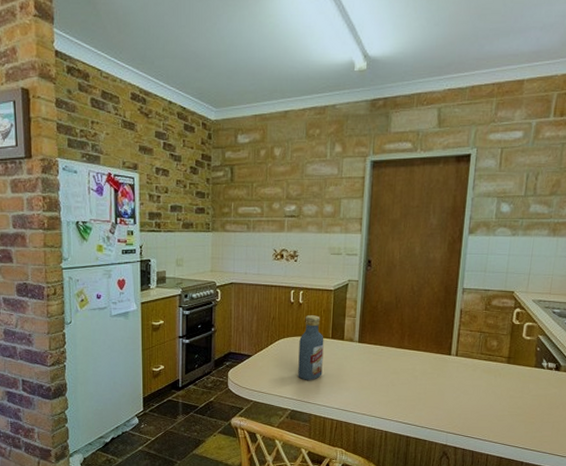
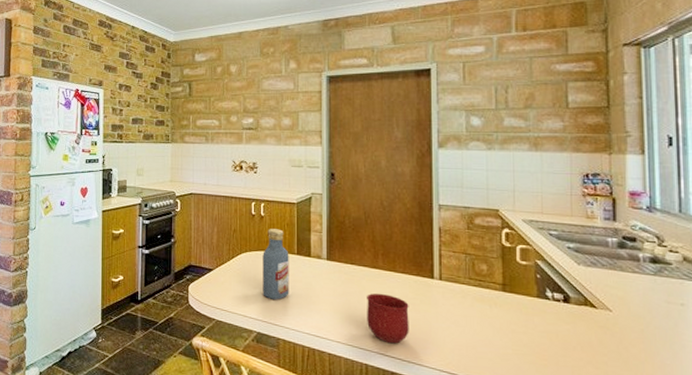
mug: none [390,371,427,413] -> present [367,293,409,344]

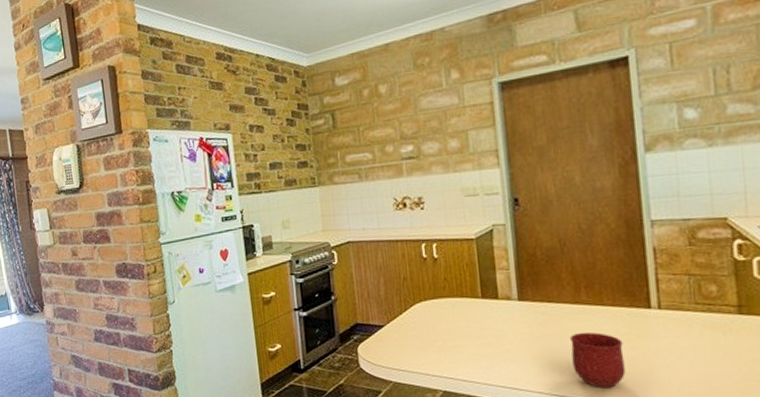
vodka: present [263,229,289,301] -> none [440,271,477,353]

